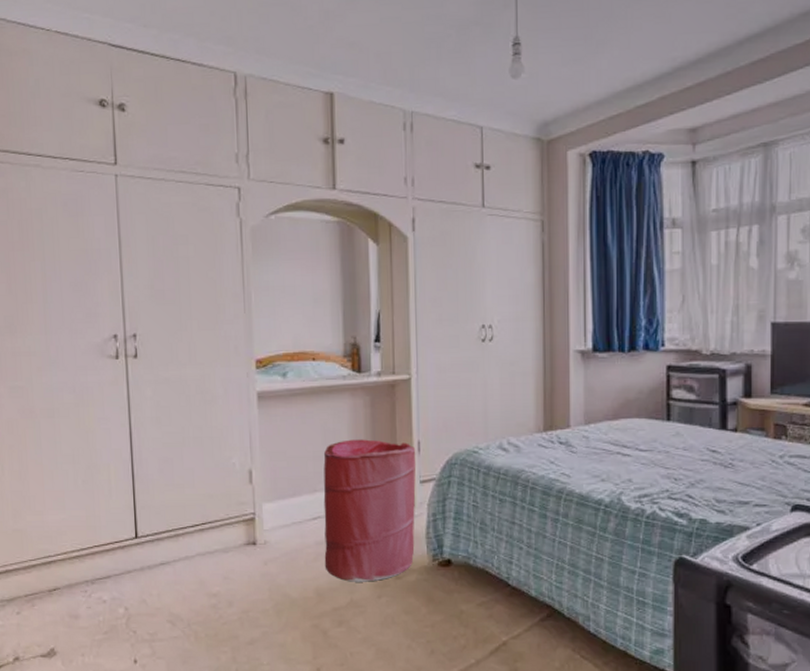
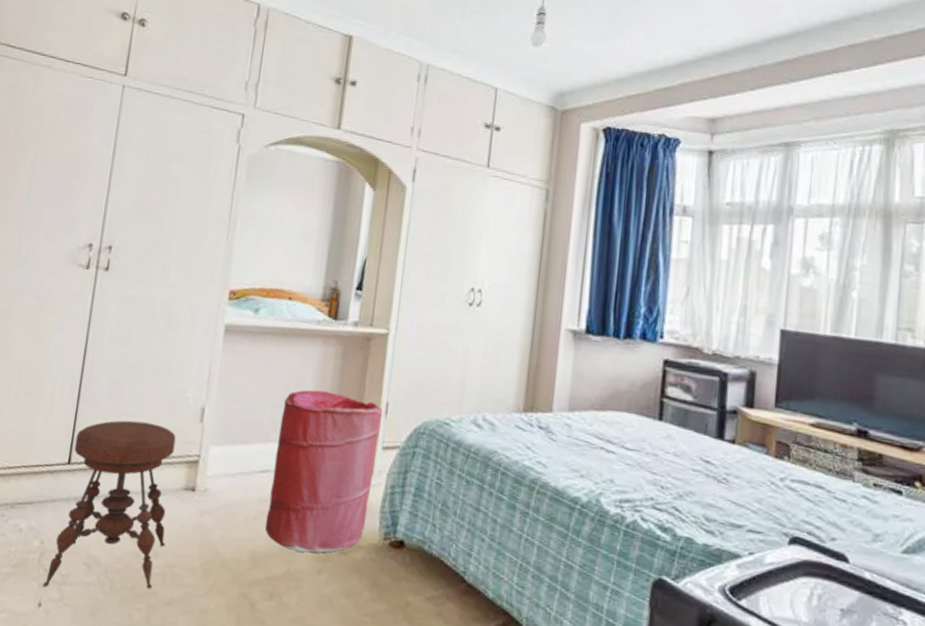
stool: none [134,491,238,646] -> present [42,420,176,589]

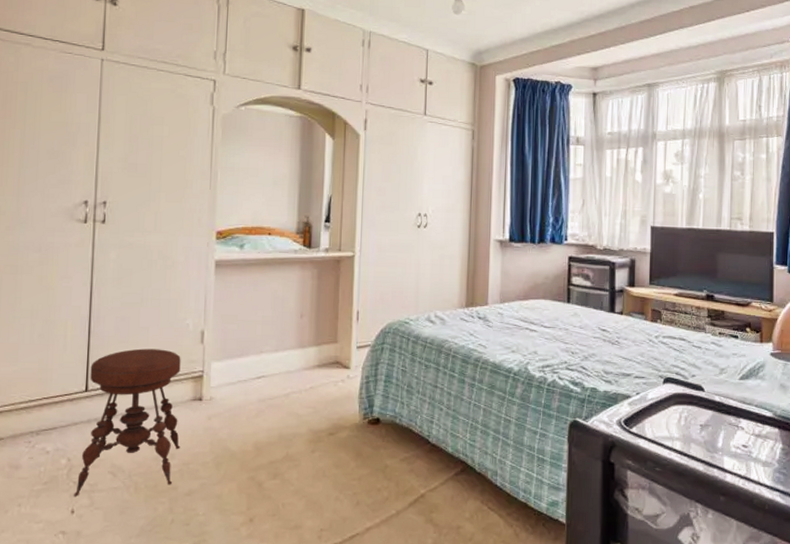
laundry hamper: present [265,390,383,553] -> none [265,307,355,438]

